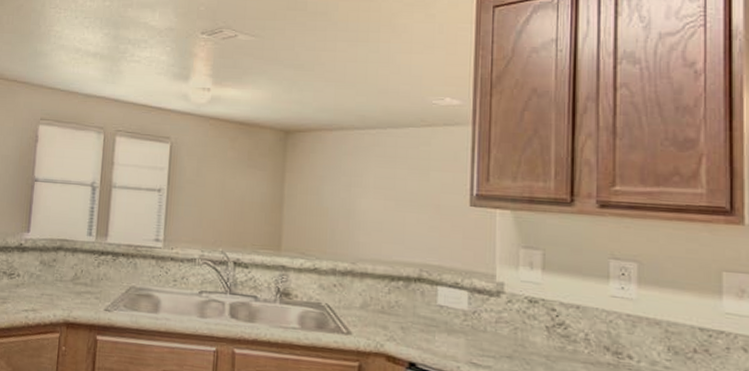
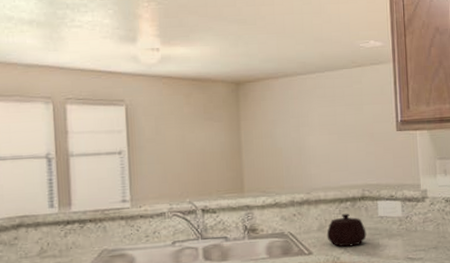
teapot: none [370,293,420,335] -> present [327,213,367,247]

